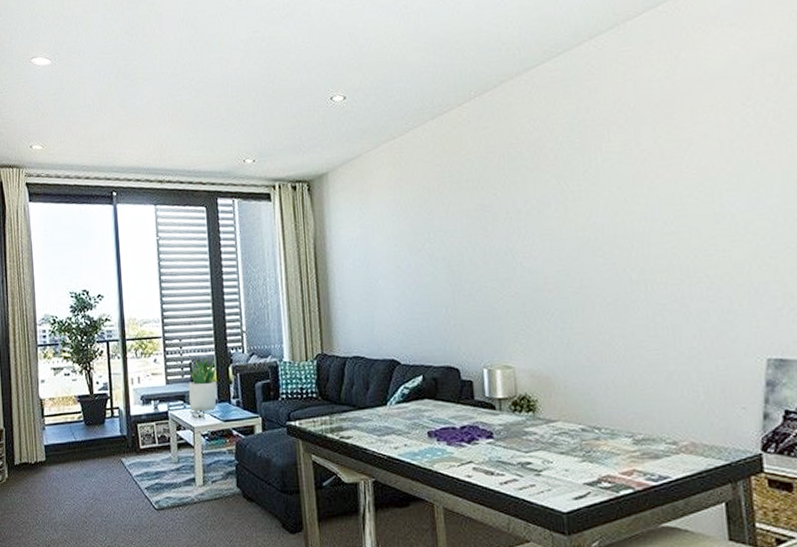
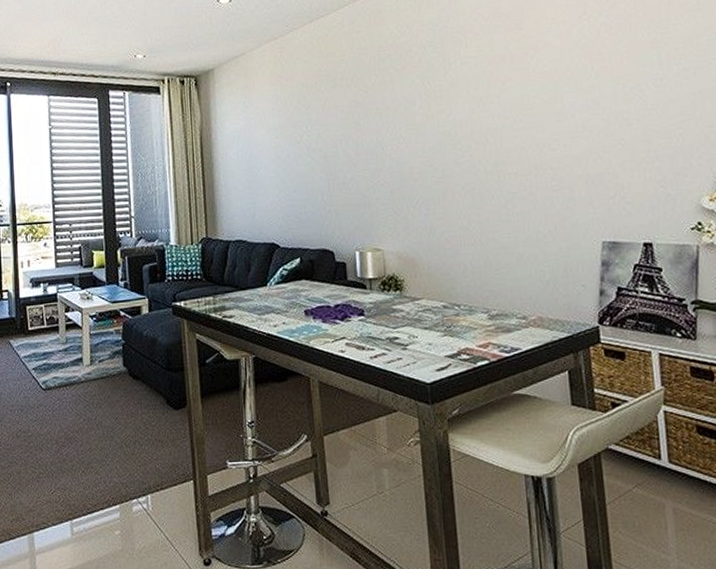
planter: present [189,356,217,411] -> none [78,240,106,293]

